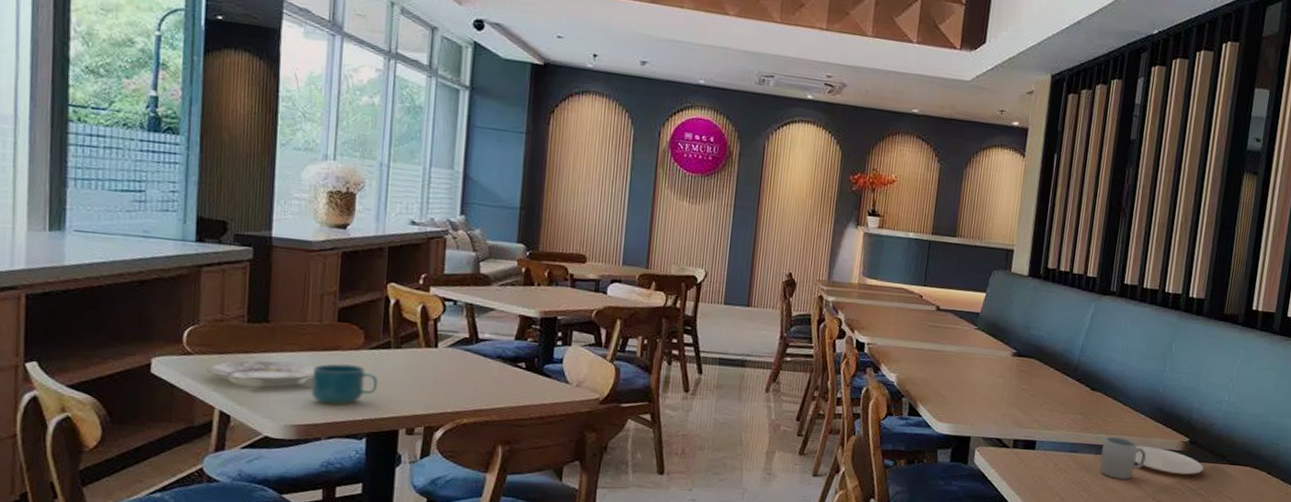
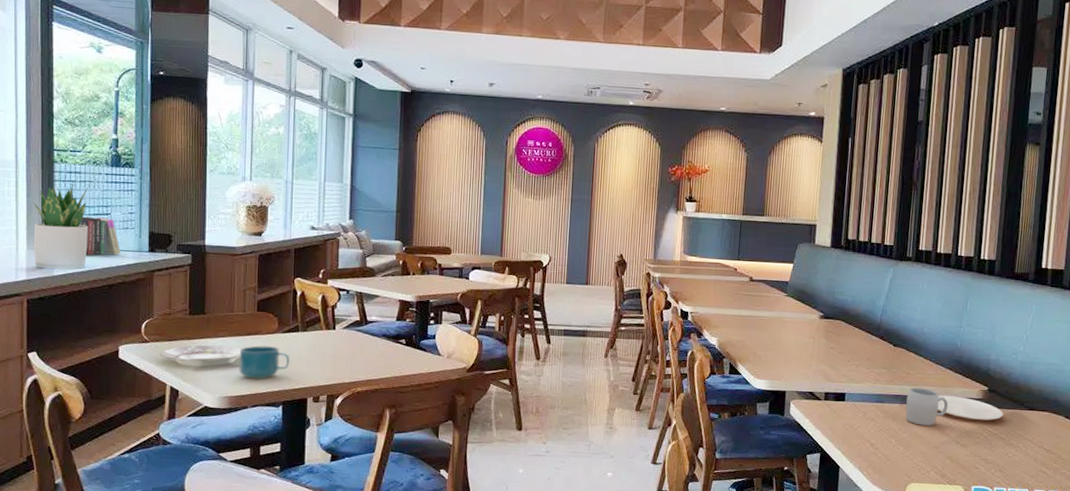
planter: none [36,148,117,259] -> present [33,182,89,270]
books: none [101,192,158,244] -> present [79,216,121,256]

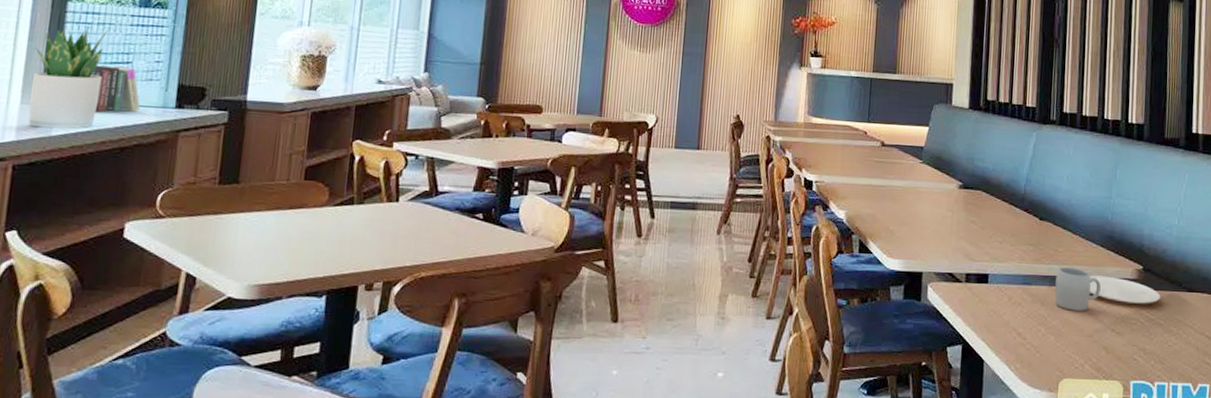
plate: present [159,345,243,367] -> none [176,220,283,248]
cup: present [239,345,290,379] -> none [275,220,341,263]

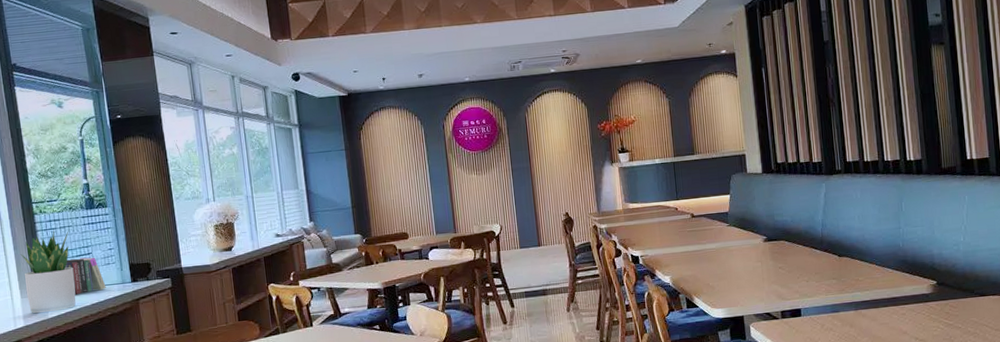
mug: present [1055,267,1101,311] -> none [860,292,901,328]
plate: present [1089,275,1160,304] -> none [889,294,956,315]

